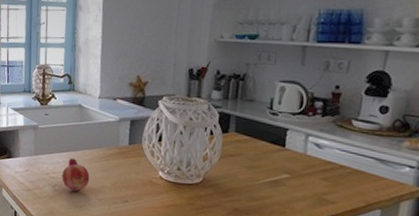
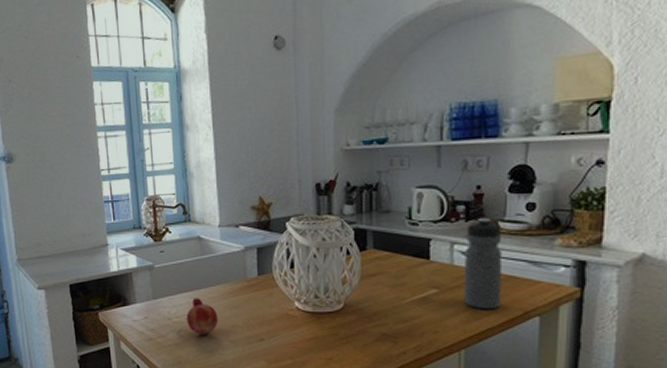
water bottle: none [312,114,354,199] -> present [464,217,503,310]

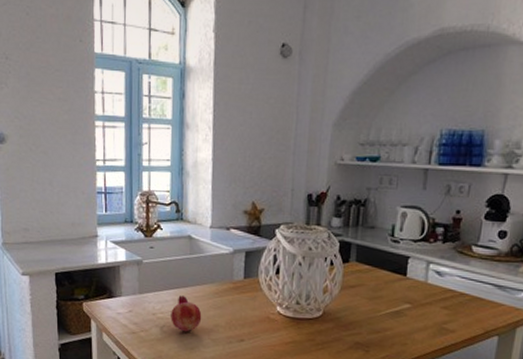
water bottle: present [464,217,503,310] -> none [433,240,474,327]

